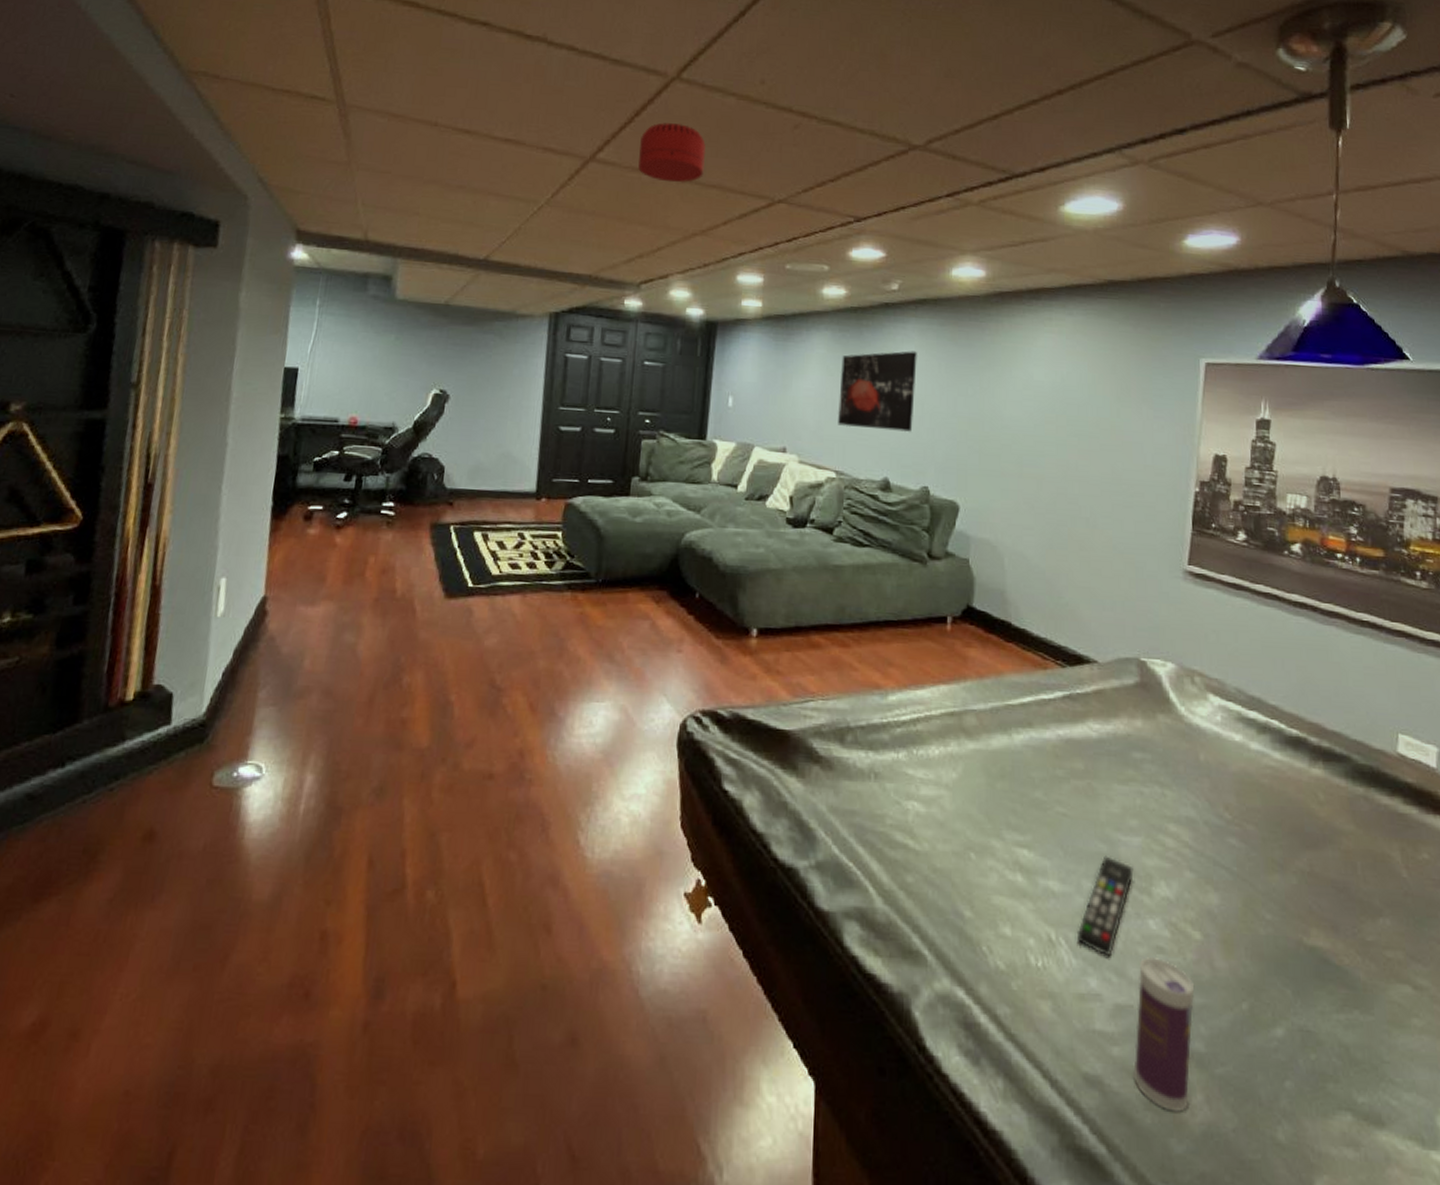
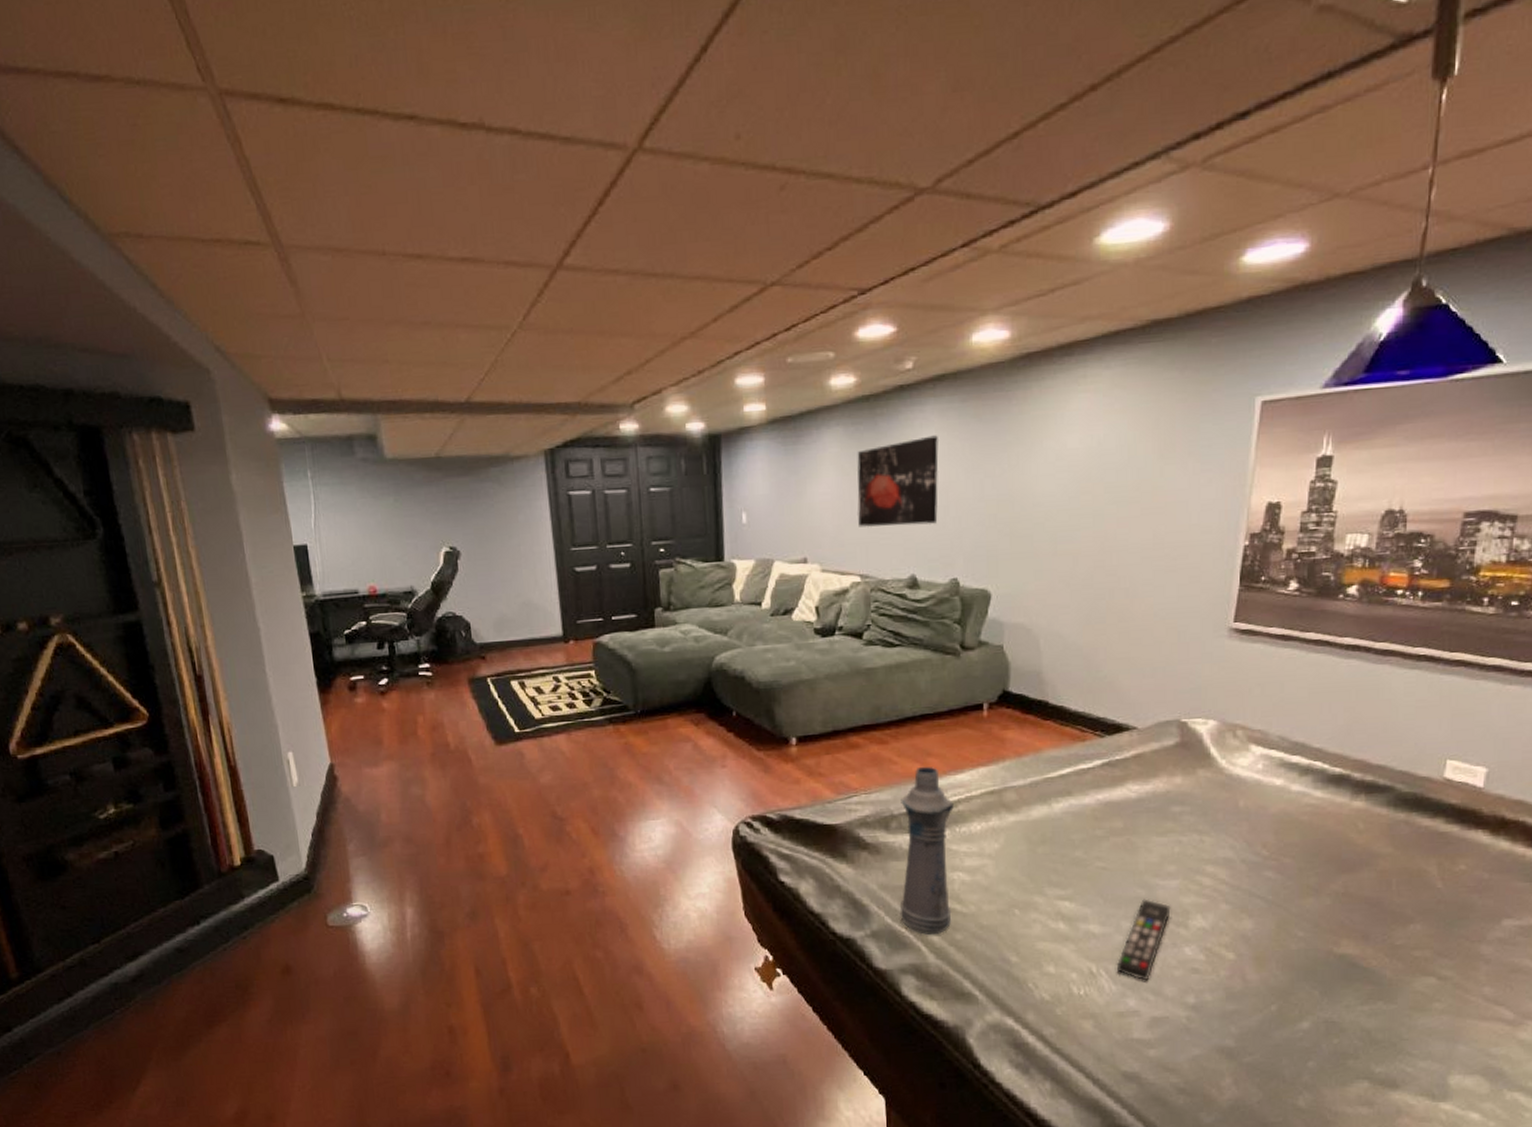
smoke detector: present [638,123,706,183] -> none [609,205,685,281]
bottle: none [848,676,914,875] -> present [899,766,955,936]
beverage can: present [1133,957,1194,1112] -> none [1168,977,1226,1093]

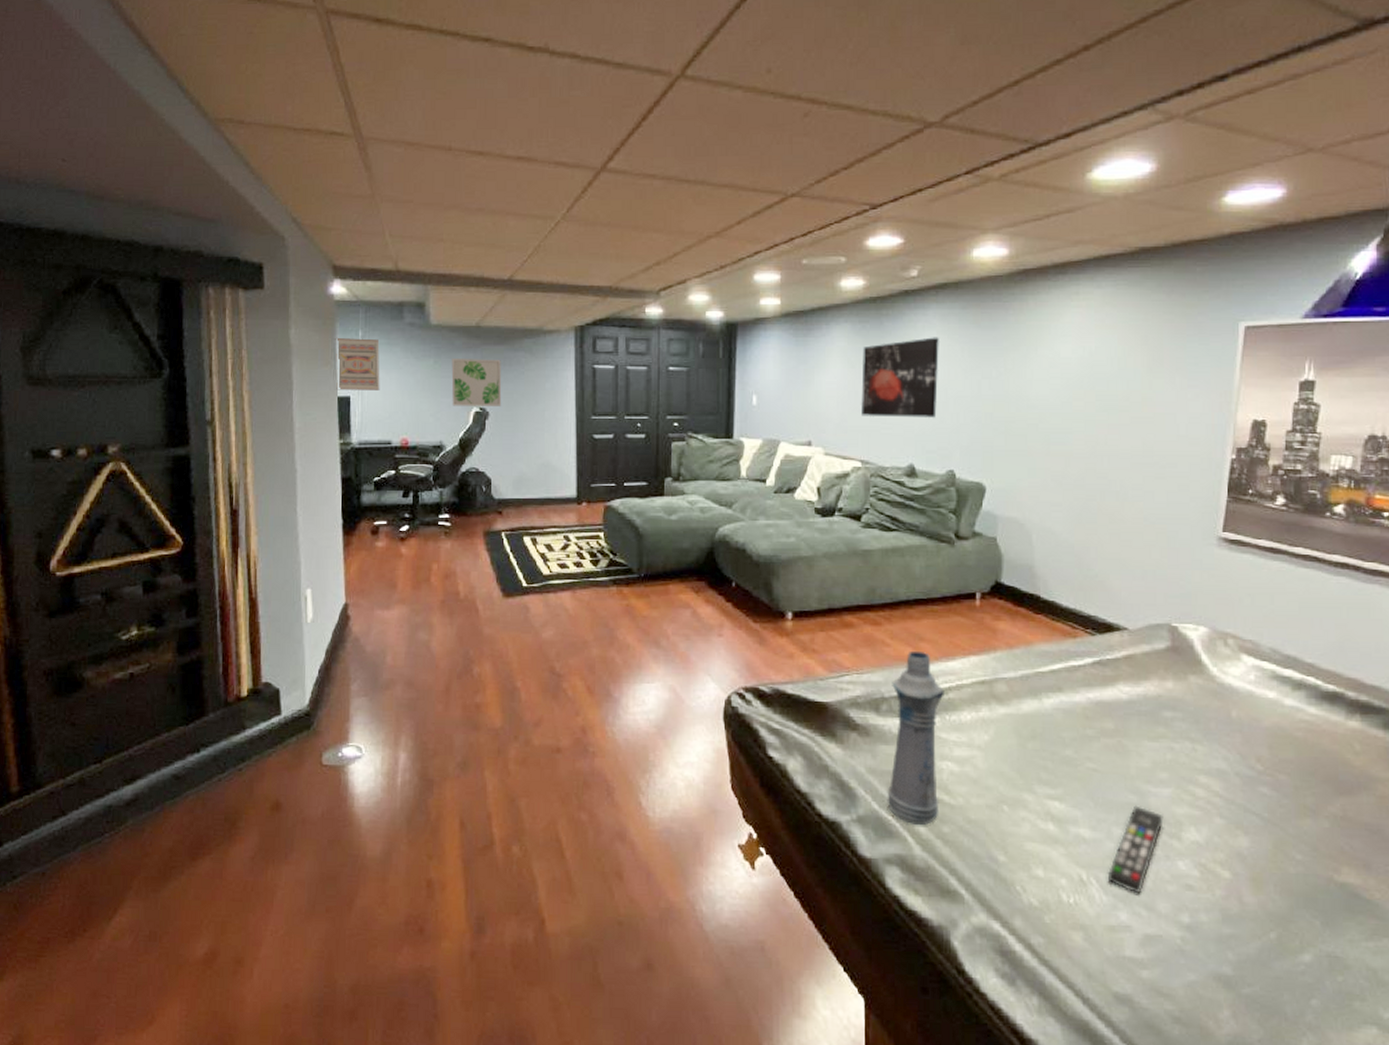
wall art: none [282,479,339,539] -> present [335,337,380,390]
wall art: none [413,492,473,547] -> present [451,357,502,406]

